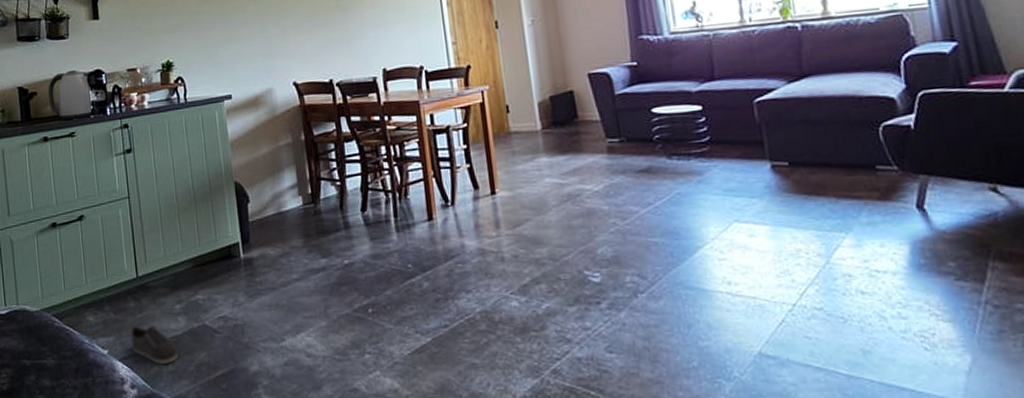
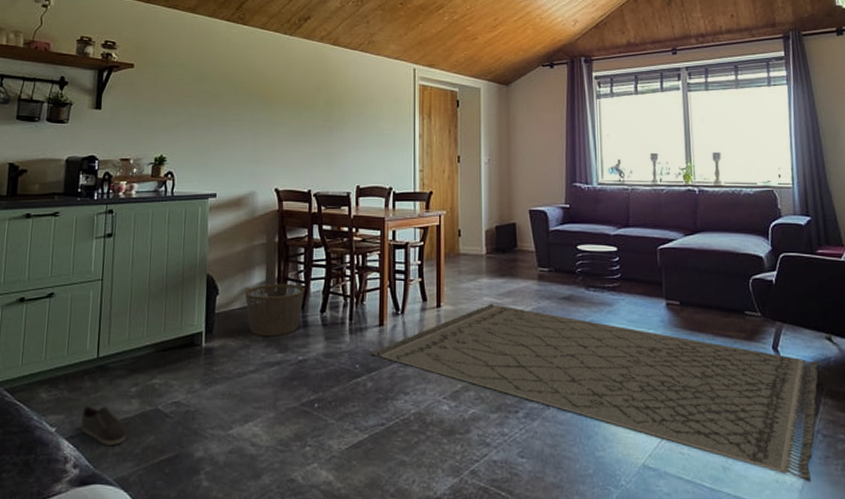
kettle: present [48,70,93,121] -> none [38,153,82,201]
basket: none [276,183,342,242] -> present [244,283,306,337]
rug: none [423,185,983,362] -> present [371,304,819,482]

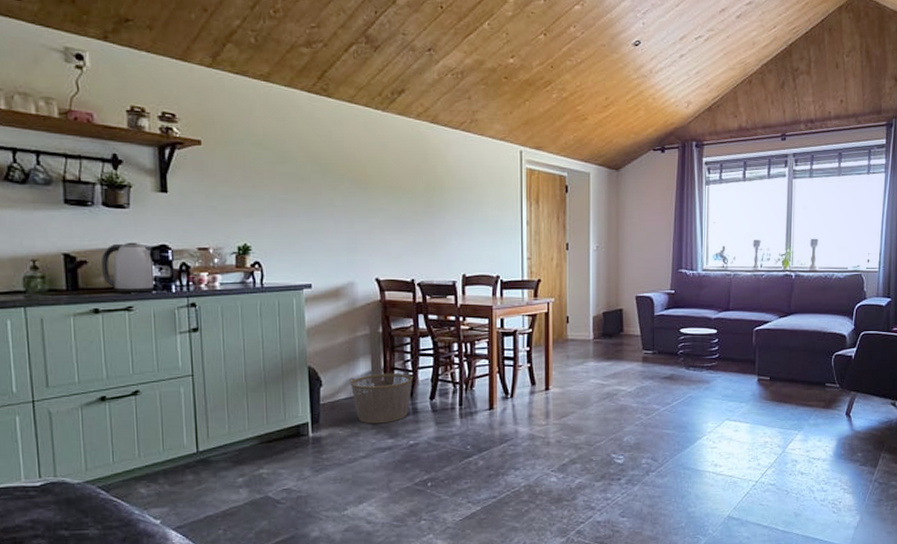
kettle: none [38,153,82,201] -> present [102,242,155,294]
shoe: present [81,406,127,445] -> none [187,497,238,532]
rug: present [371,304,819,482] -> none [481,385,883,520]

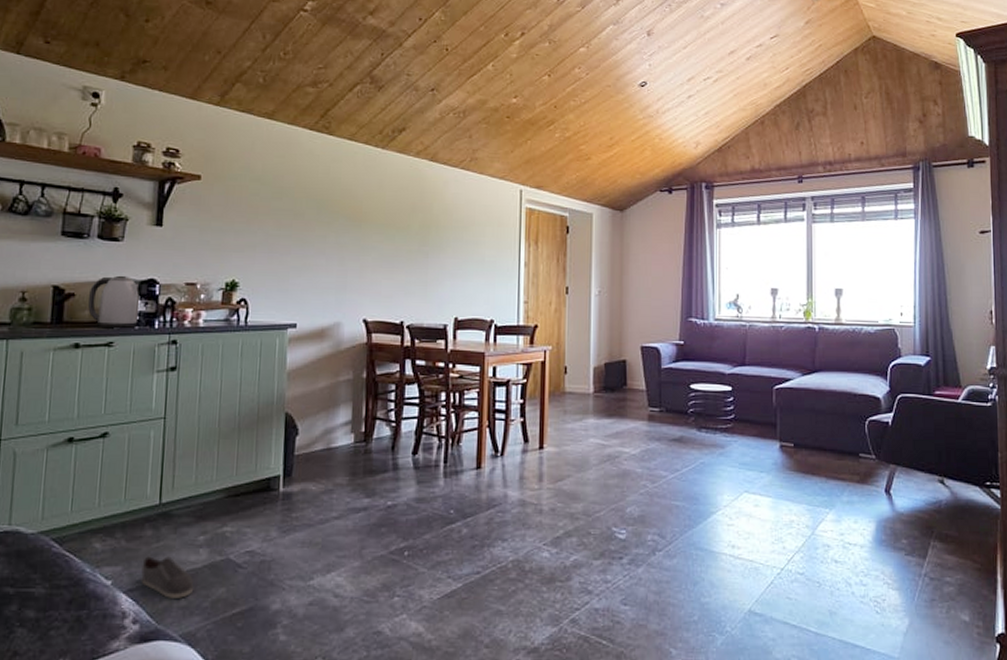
shoe: none [187,497,238,532] -> present [141,556,194,598]
basket: present [349,372,414,424] -> none [327,422,397,480]

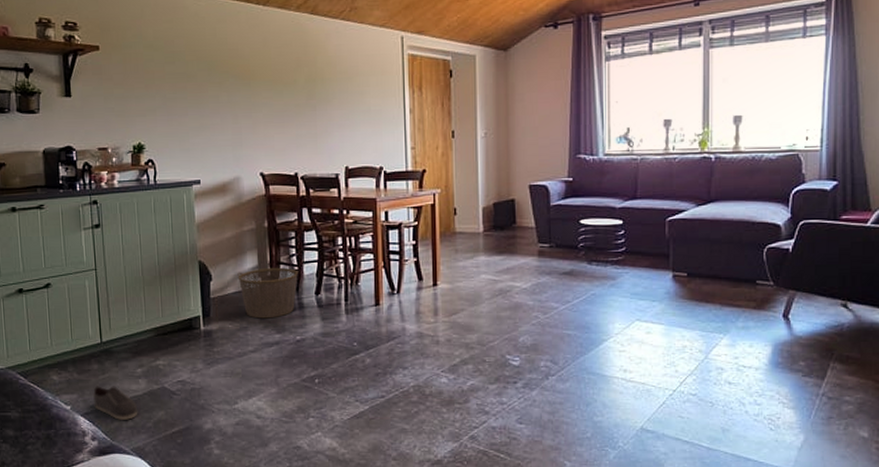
kettle: present [88,275,140,329] -> none [17,144,62,193]
basket: none [327,422,397,480] -> present [237,267,299,319]

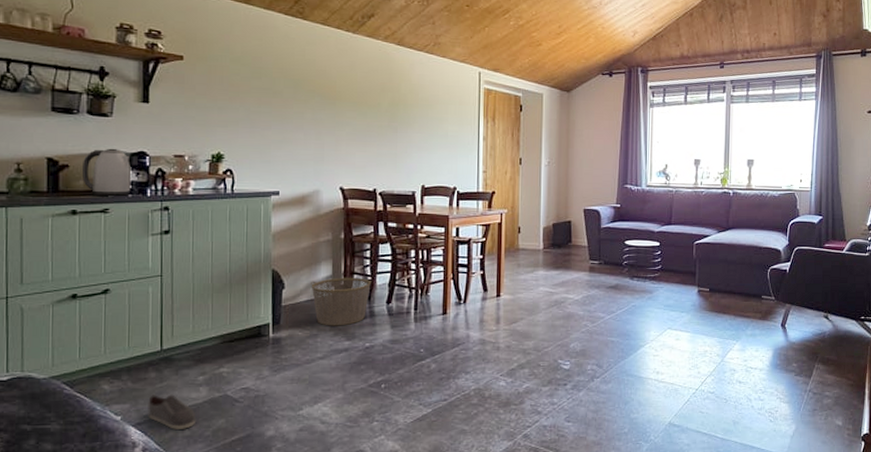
kettle: none [17,144,62,193] -> present [83,148,132,197]

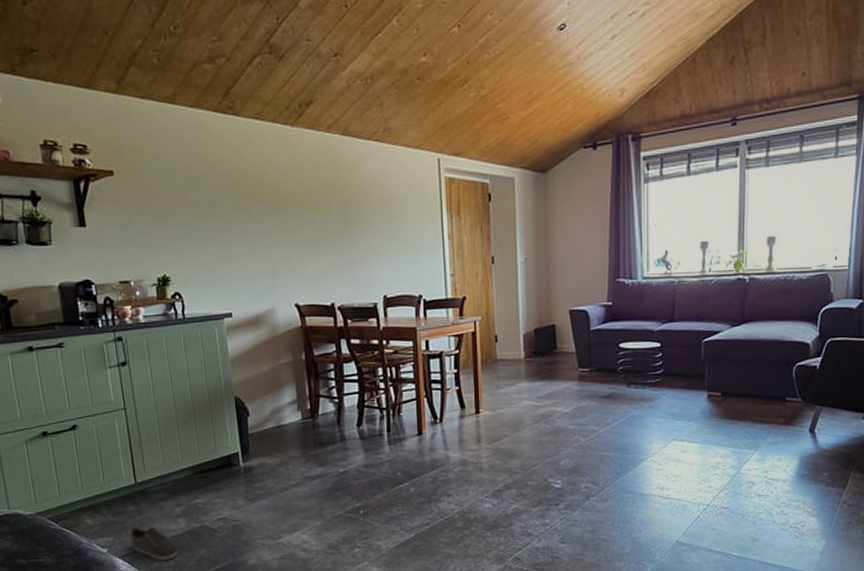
kettle: present [83,148,132,197] -> none [30,278,83,331]
basket: present [311,277,372,326] -> none [276,400,340,453]

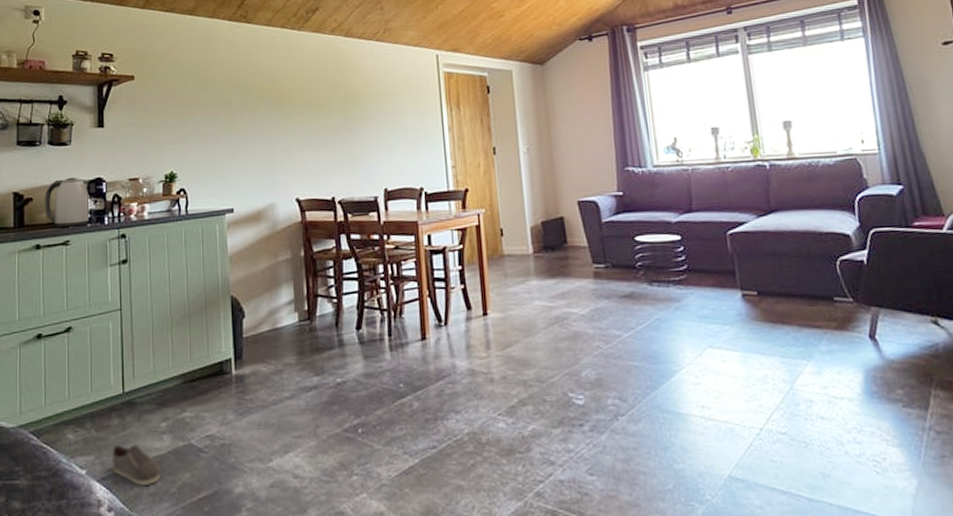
kettle: none [30,278,83,331] -> present [45,177,90,229]

